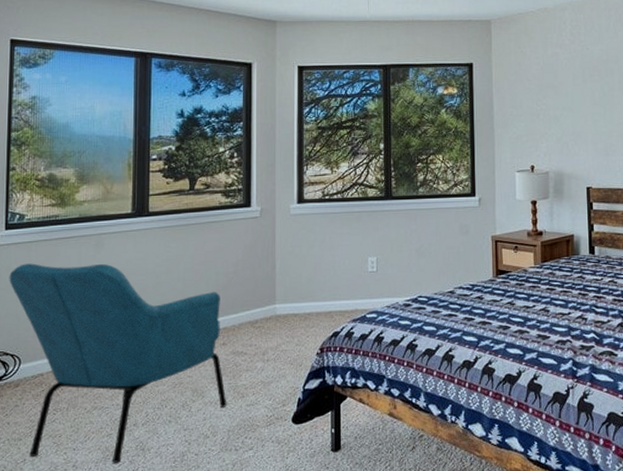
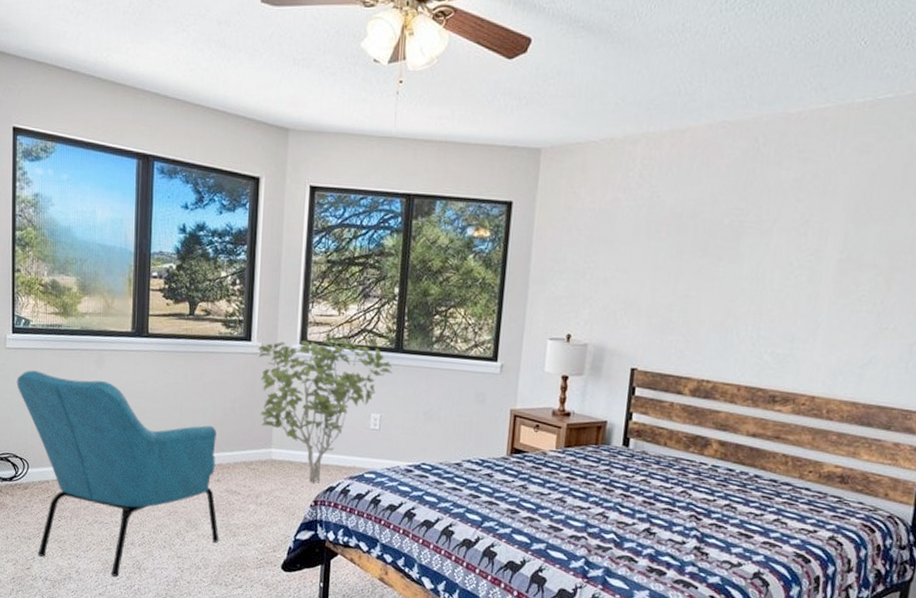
shrub: none [257,192,384,332] -> present [257,335,393,484]

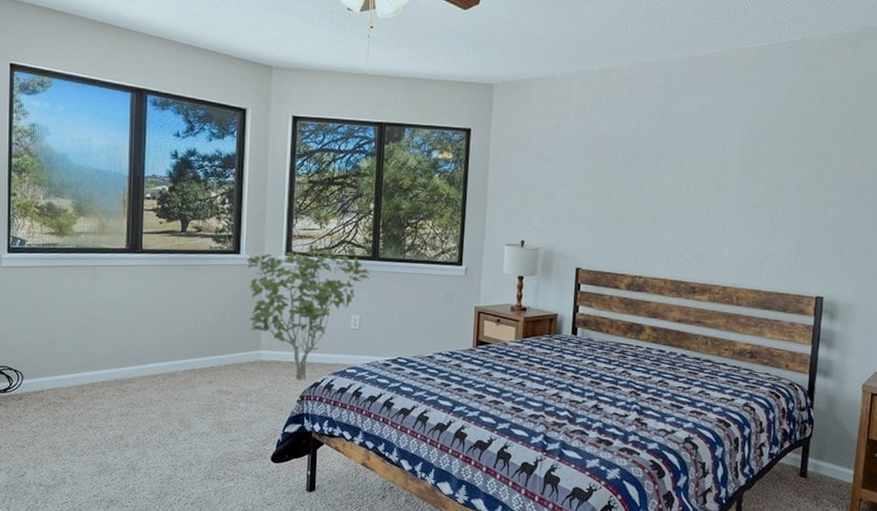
armchair: present [17,370,219,576] -> none [12,287,211,478]

